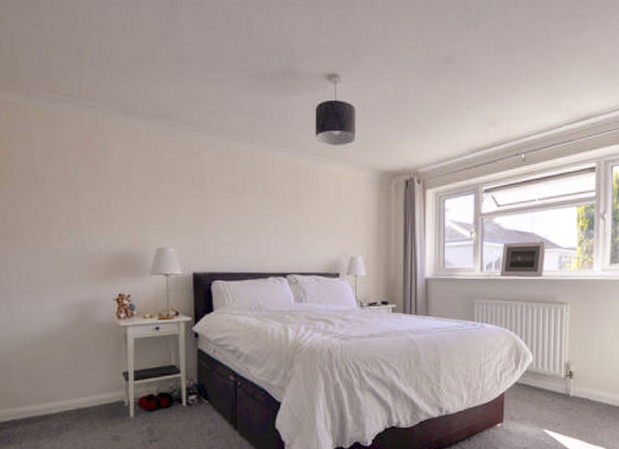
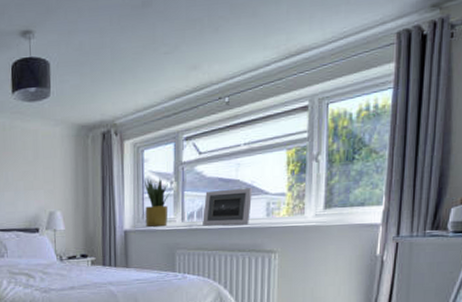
planter: none [445,227,471,276] -> present [143,178,171,227]

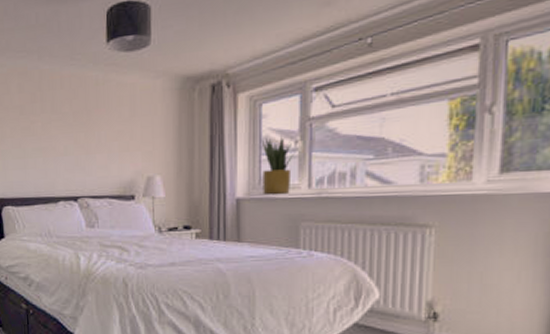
picture frame: present [203,188,253,226] -> none [335,147,403,194]

